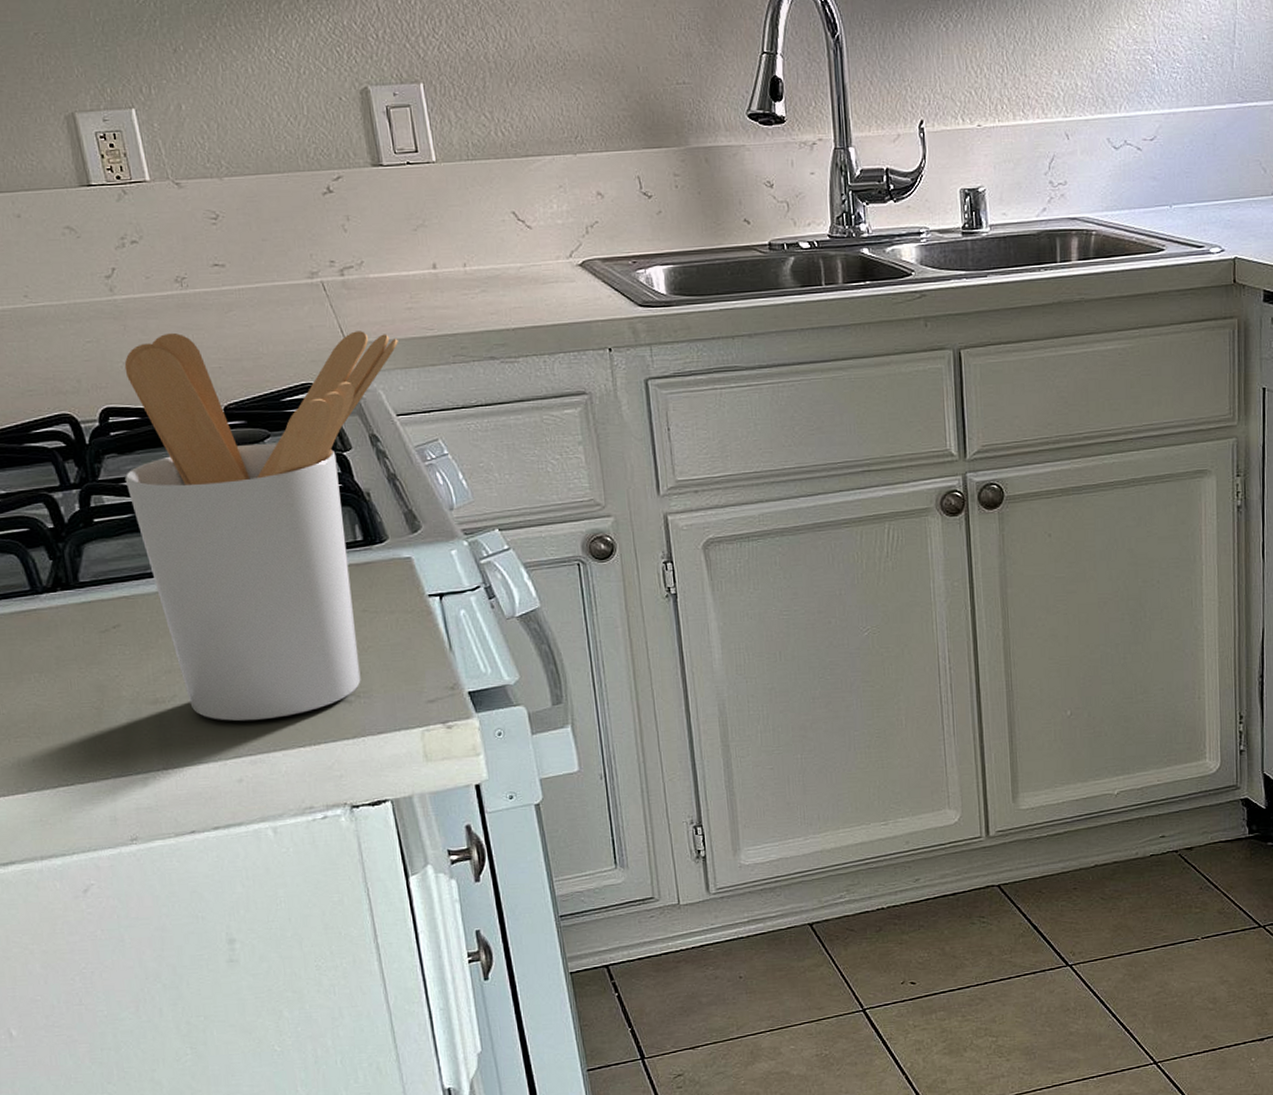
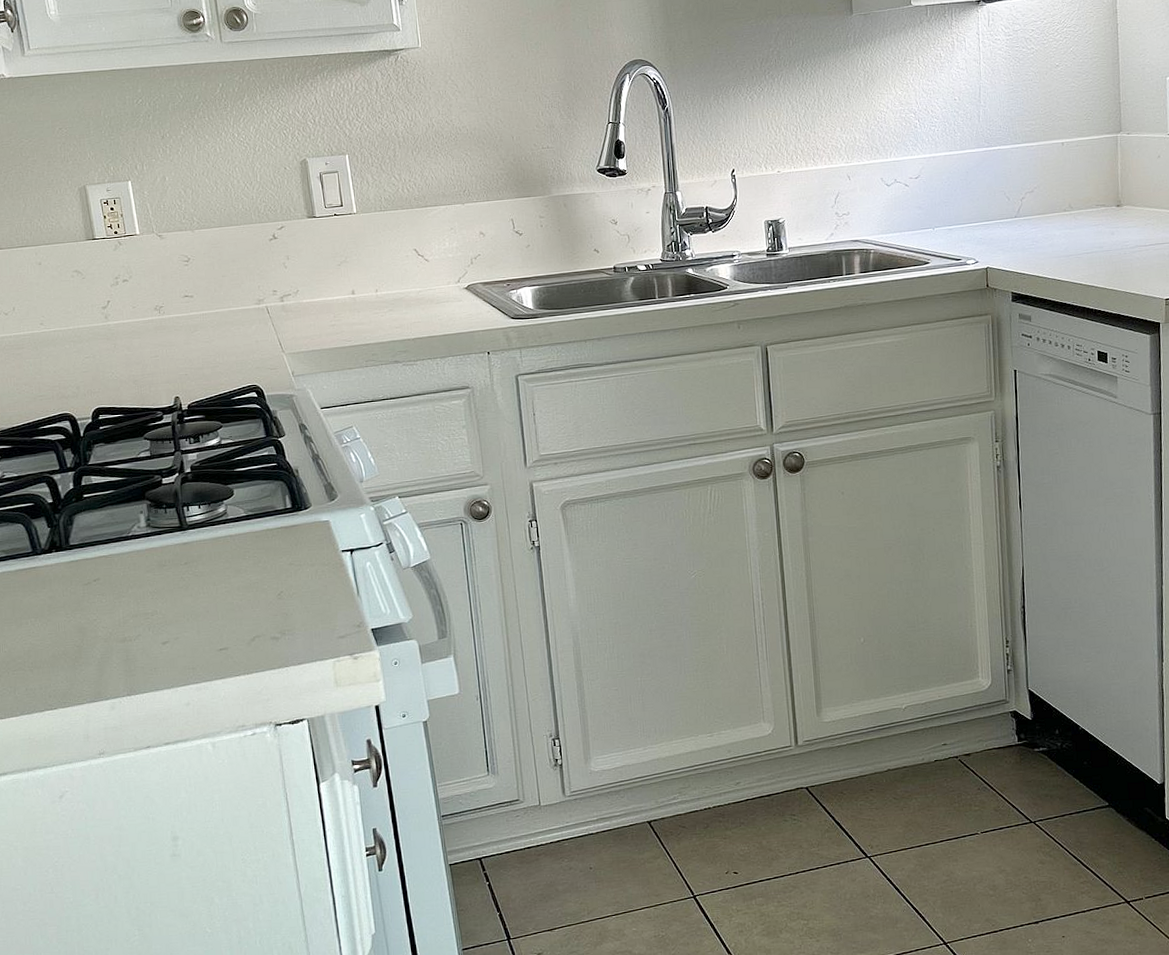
utensil holder: present [124,331,398,721] -> none [109,343,324,655]

